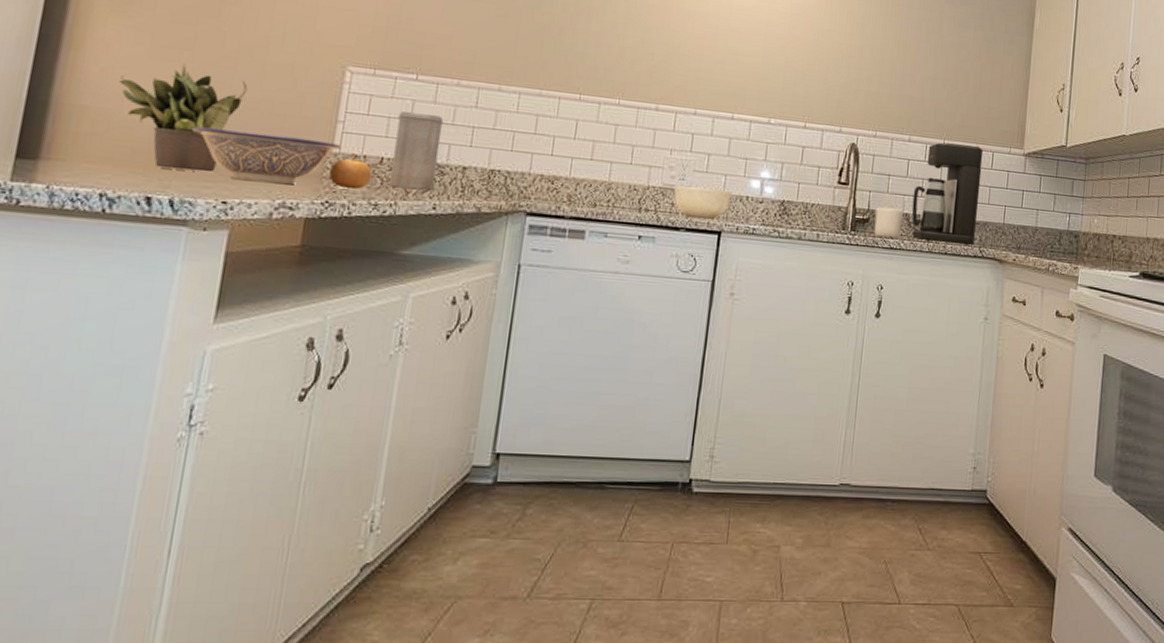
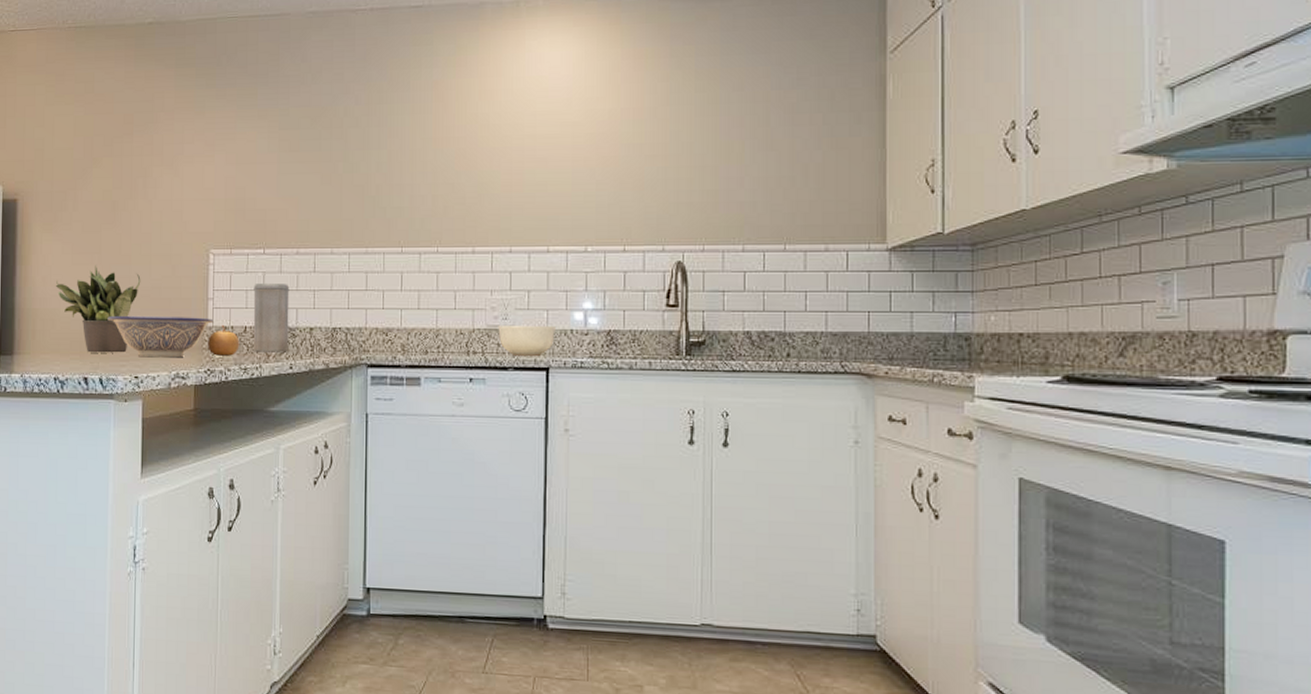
mug: present [874,207,903,239] -> none [712,327,744,360]
coffee maker: present [911,142,984,246] -> none [753,247,835,361]

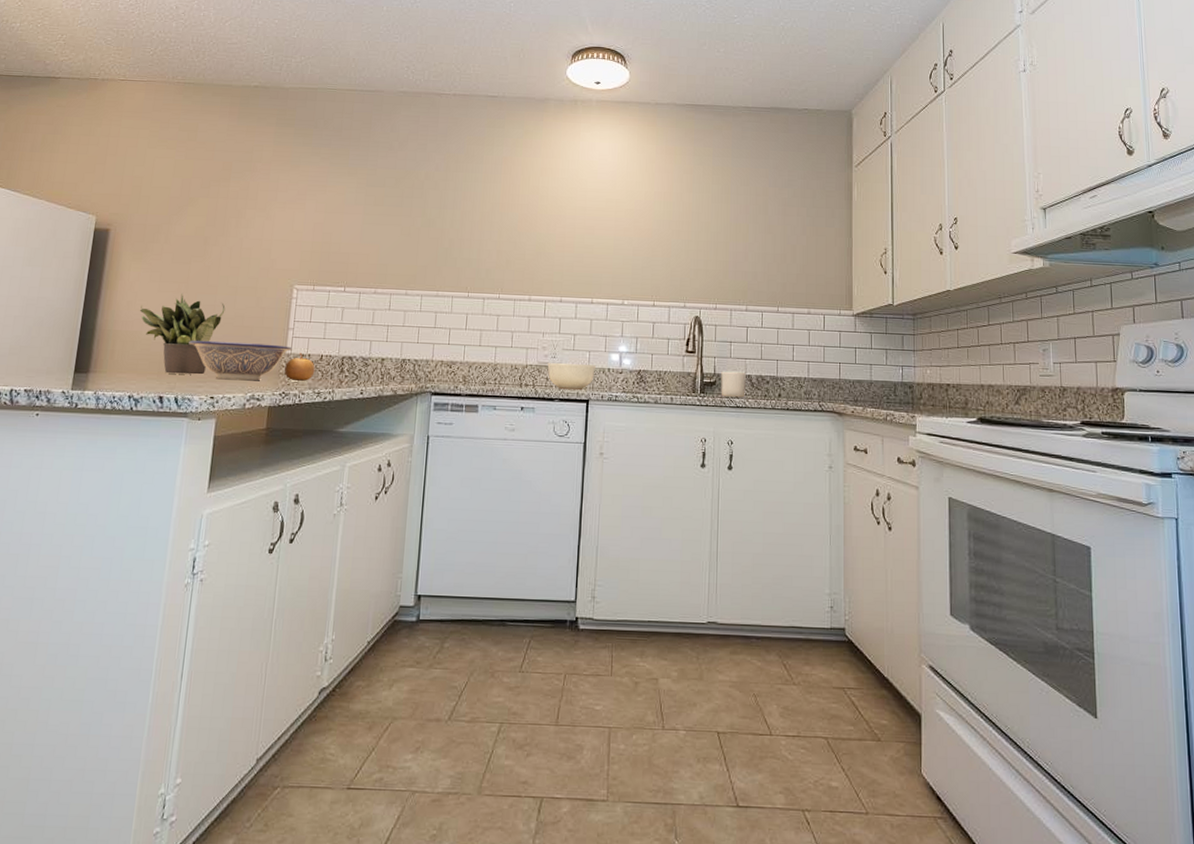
canister: present [253,282,290,353] -> none [327,316,366,380]
mug: none [712,327,744,360] -> present [721,371,746,398]

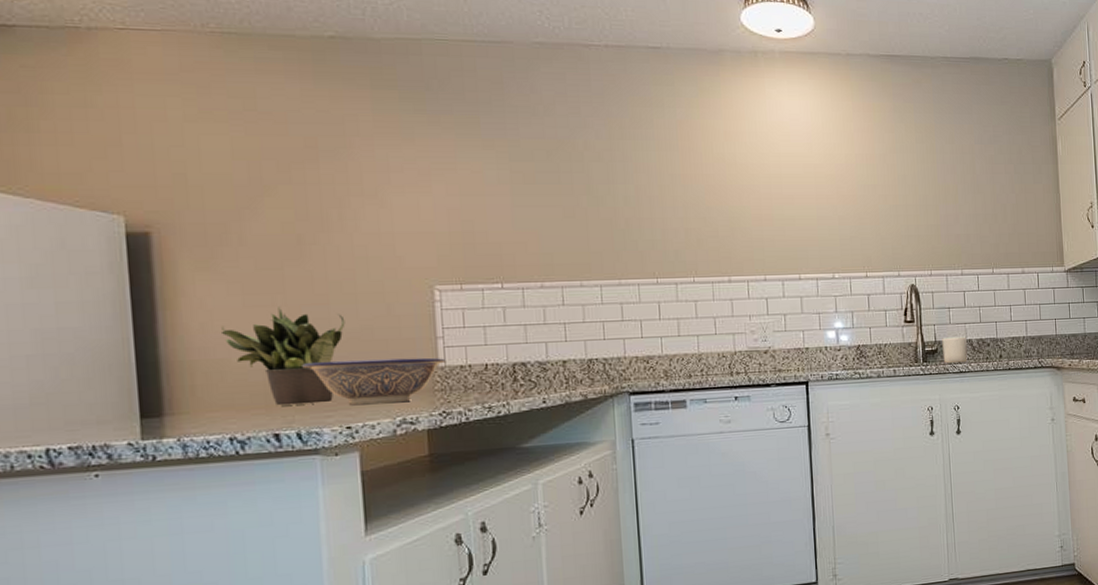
fruit: present [284,352,315,382] -> none [440,363,481,398]
bowl: present [547,363,596,391] -> none [758,345,812,374]

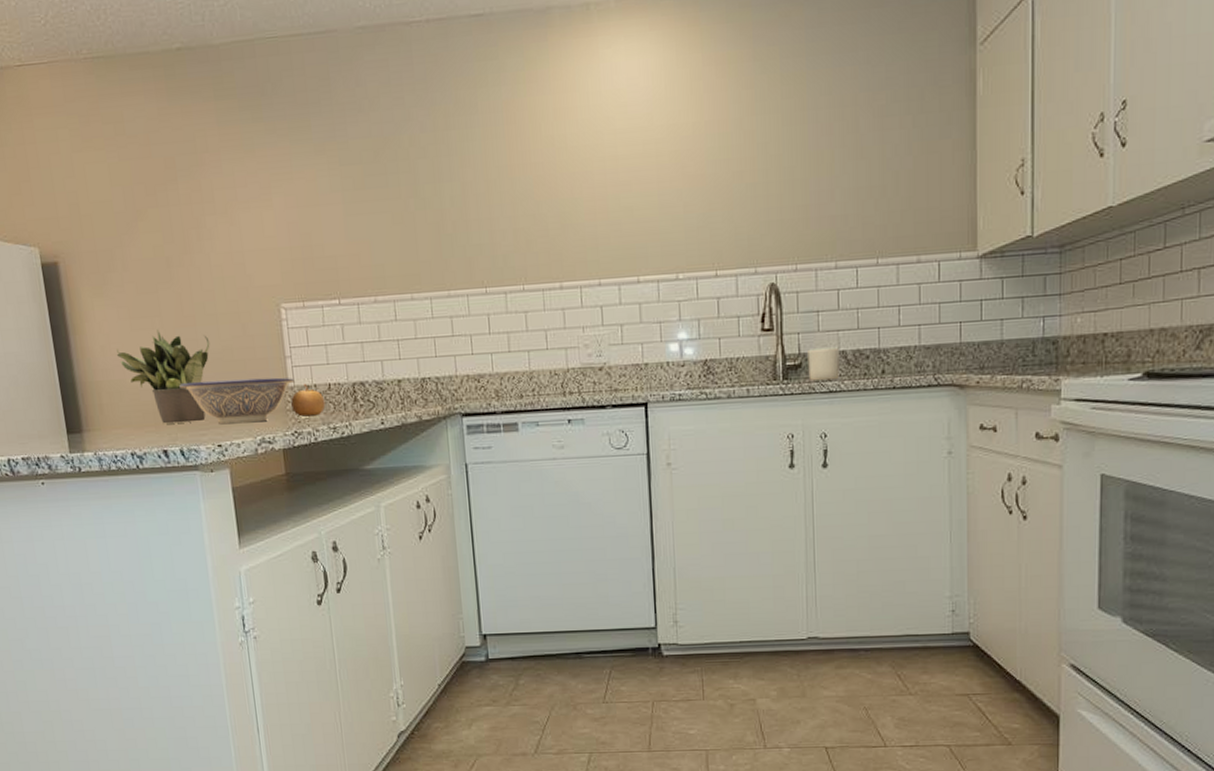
fruit: none [440,363,481,398] -> present [291,383,326,418]

